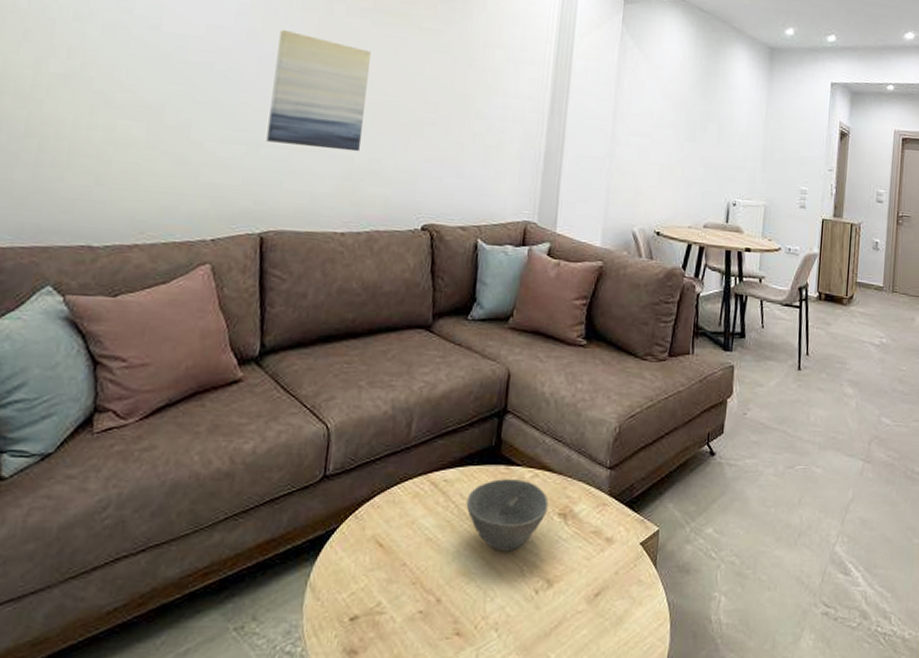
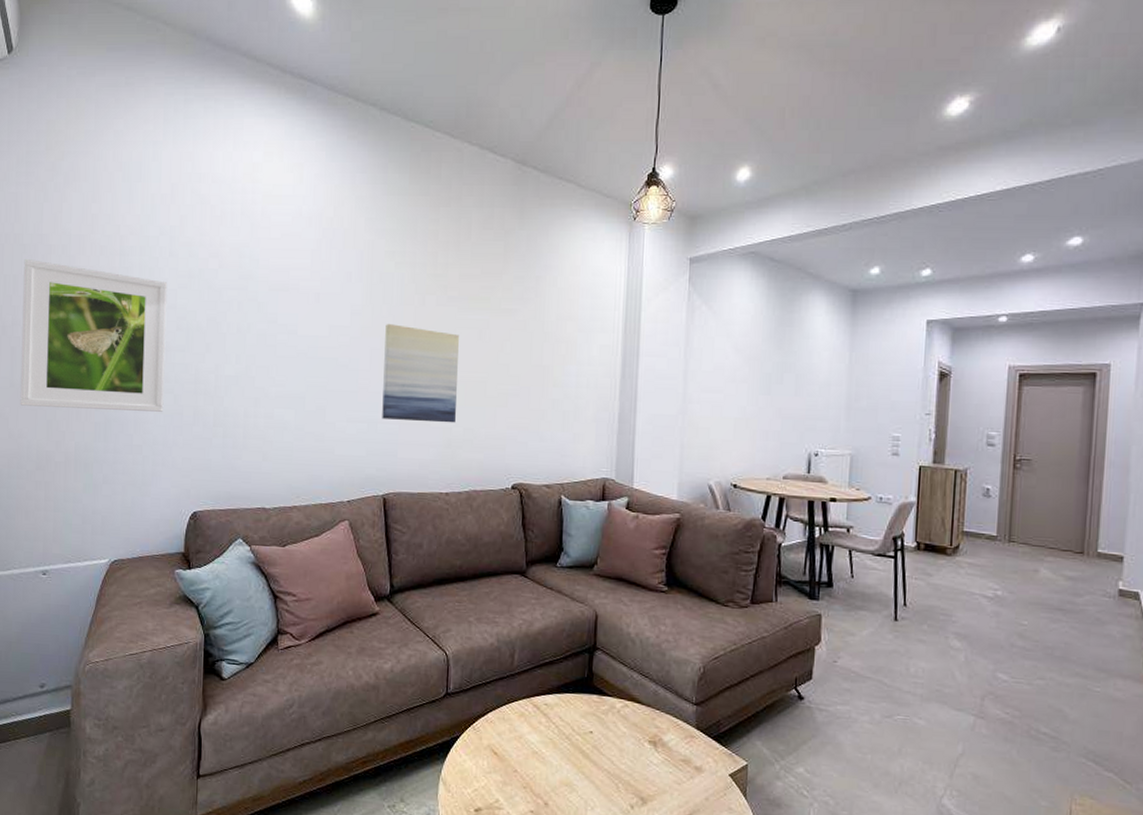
bowl: present [466,479,549,551] -> none [565,706,639,770]

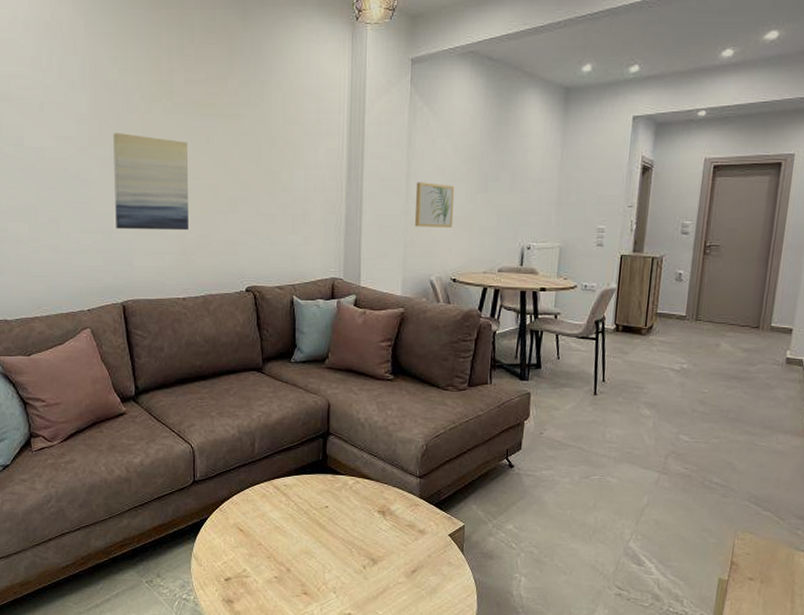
wall art: none [691,381,736,430] -> present [414,182,455,228]

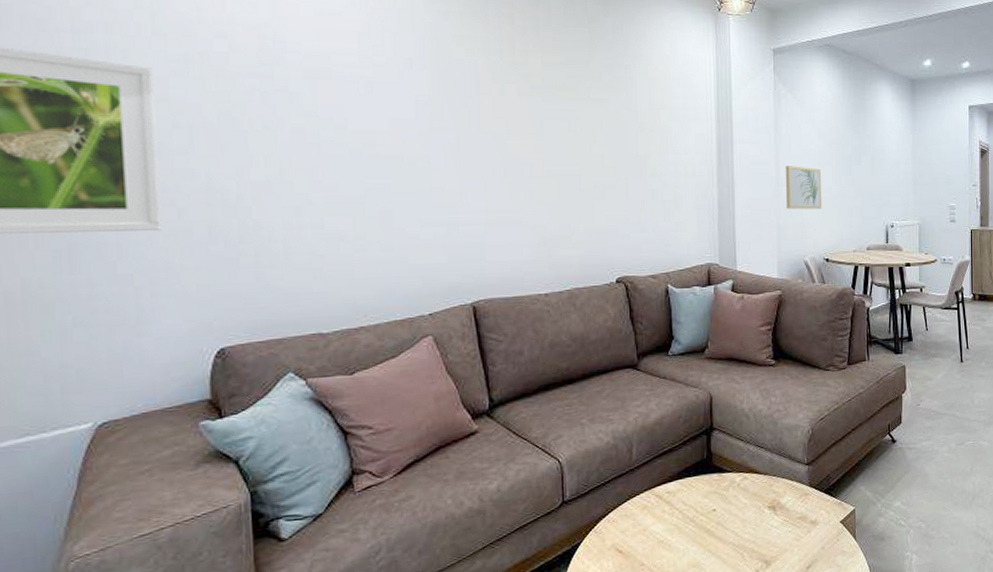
wall art: present [113,133,188,231] -> none [459,116,550,221]

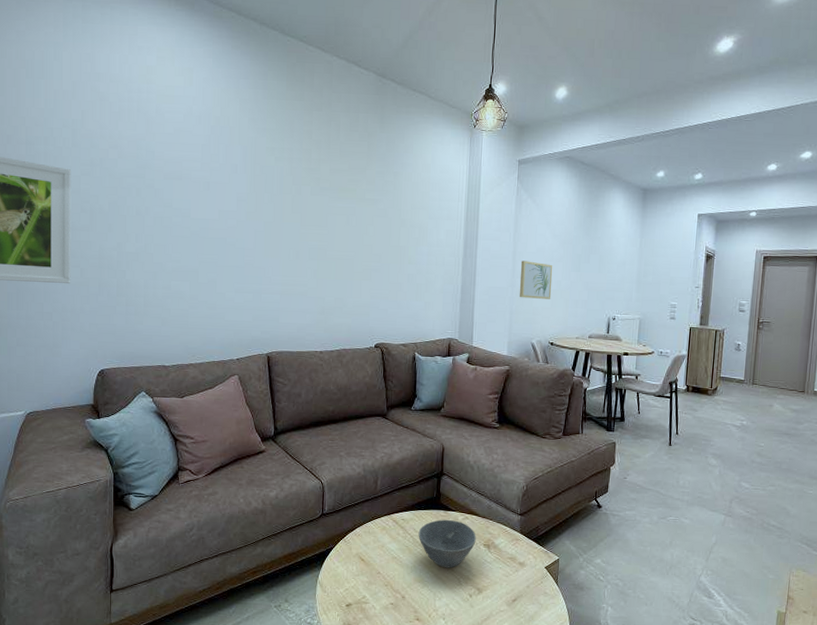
bowl: none [688,483,759,544] -> present [418,520,476,568]

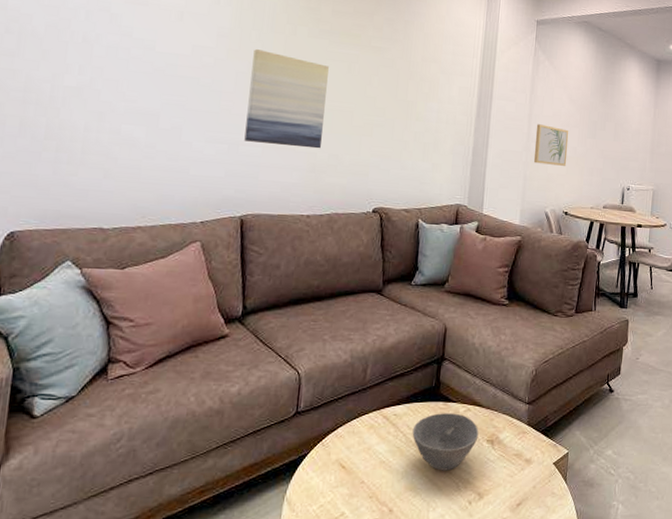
wall art: none [265,210,330,294] -> present [244,49,329,149]

